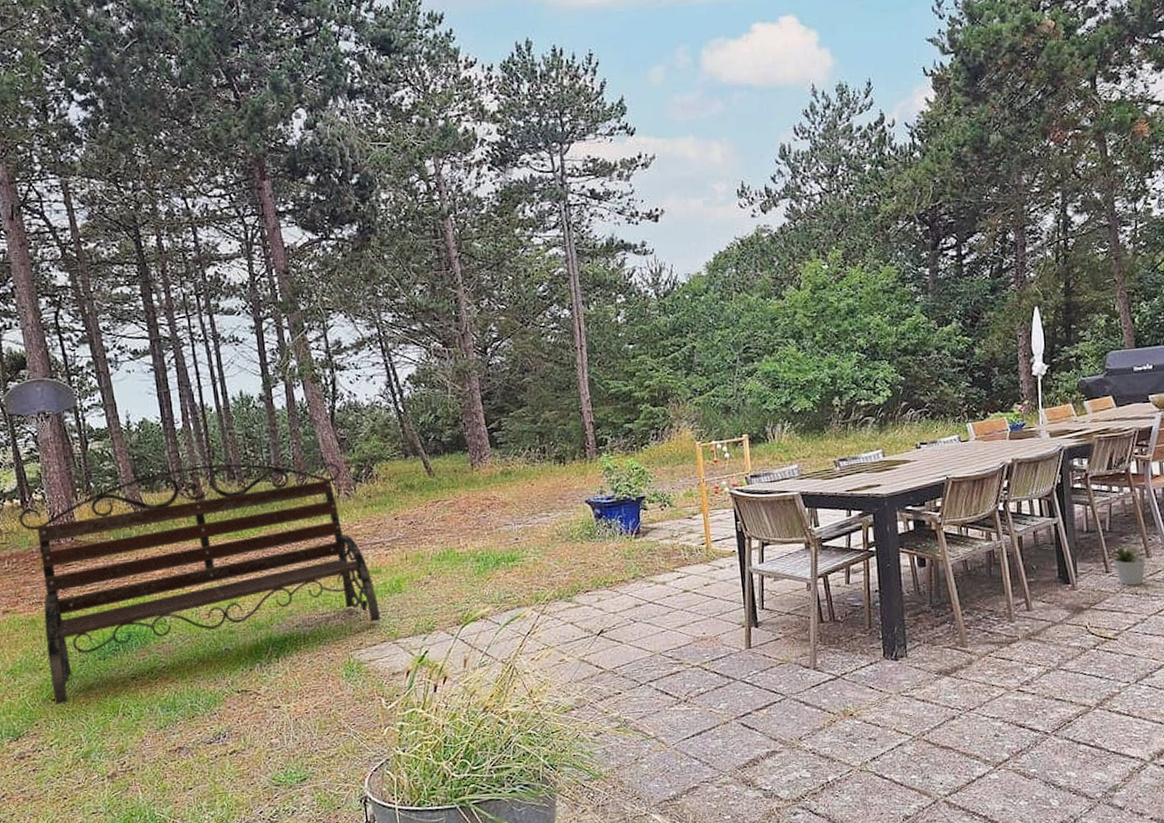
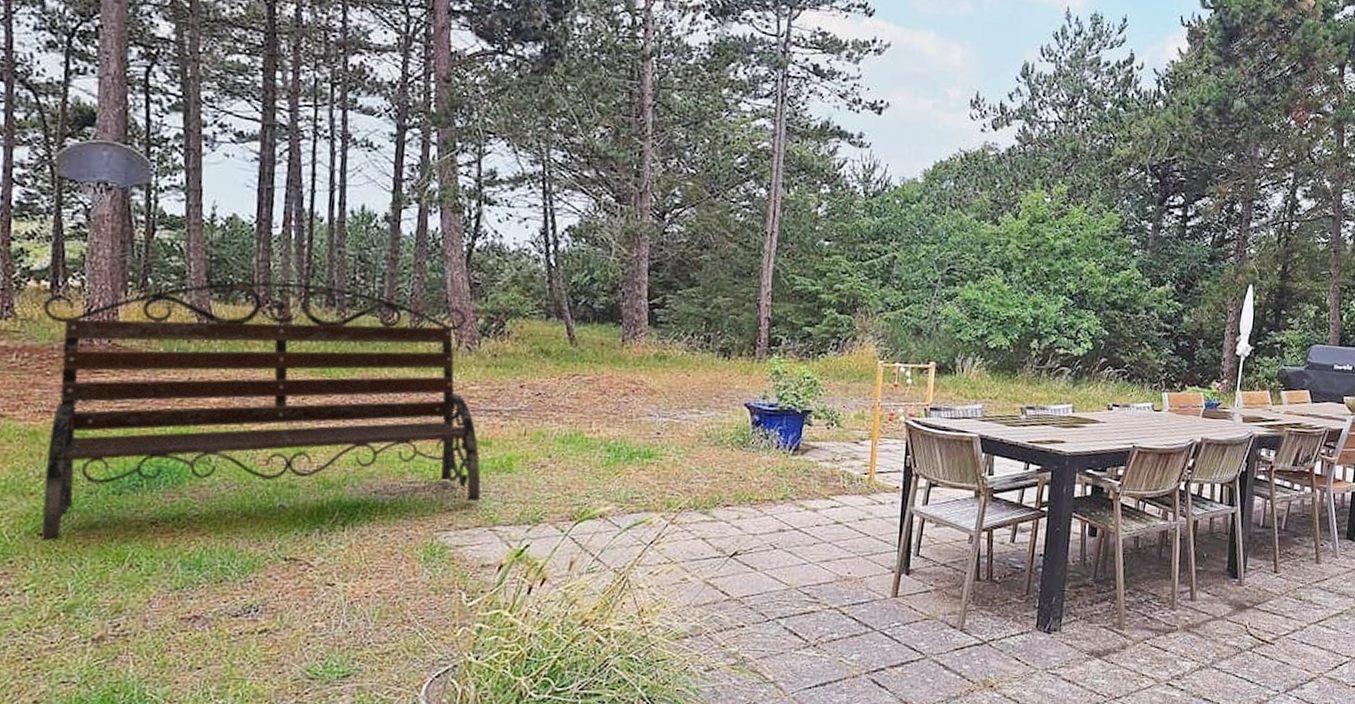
potted plant: present [1111,544,1146,586] -> none [1281,545,1314,590]

